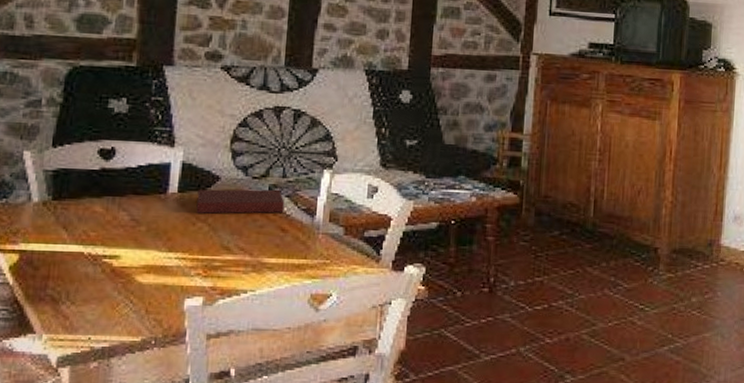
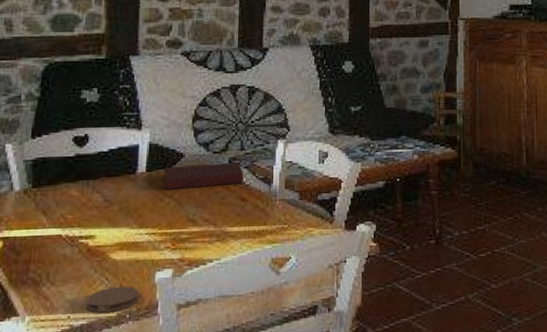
coaster: none [107,310,166,337] -> present [85,286,139,313]

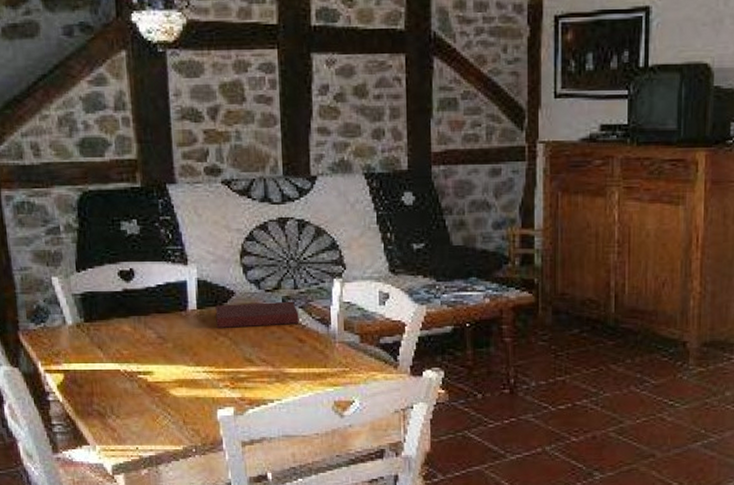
coaster: present [85,286,139,313] -> none [151,421,203,446]

